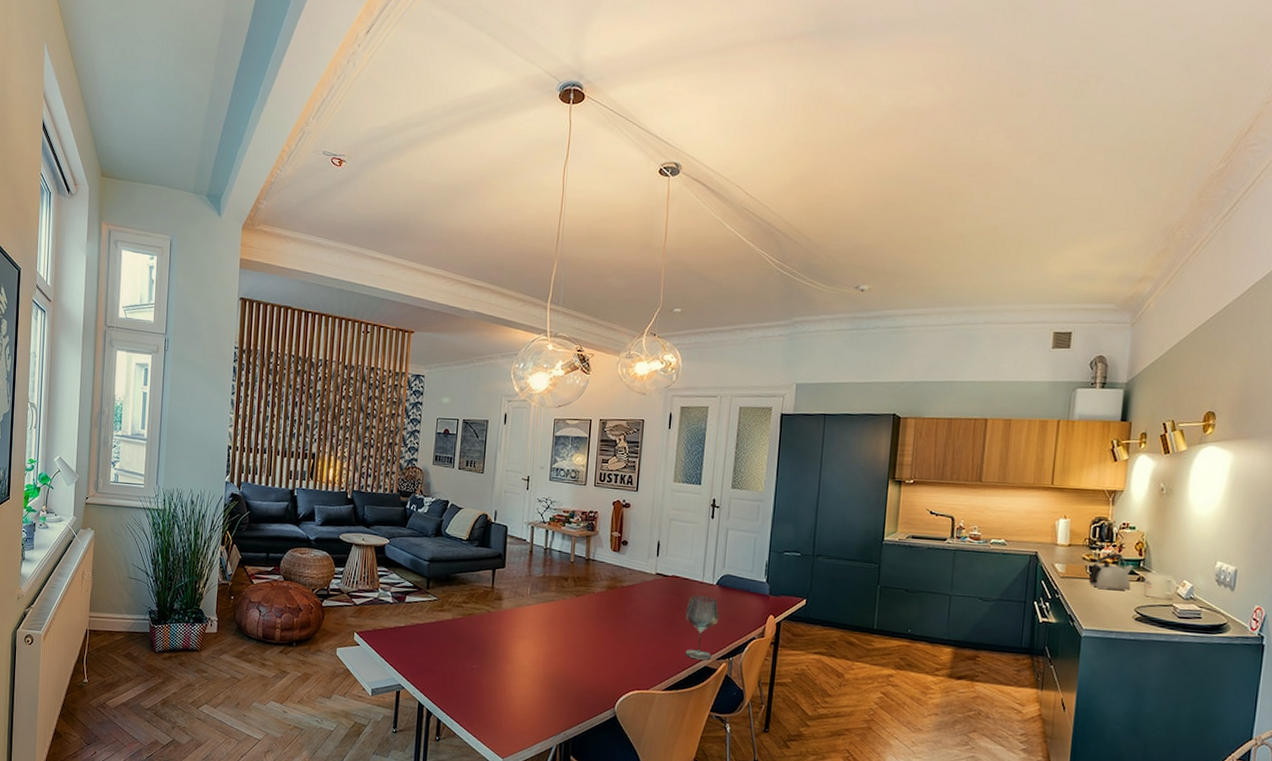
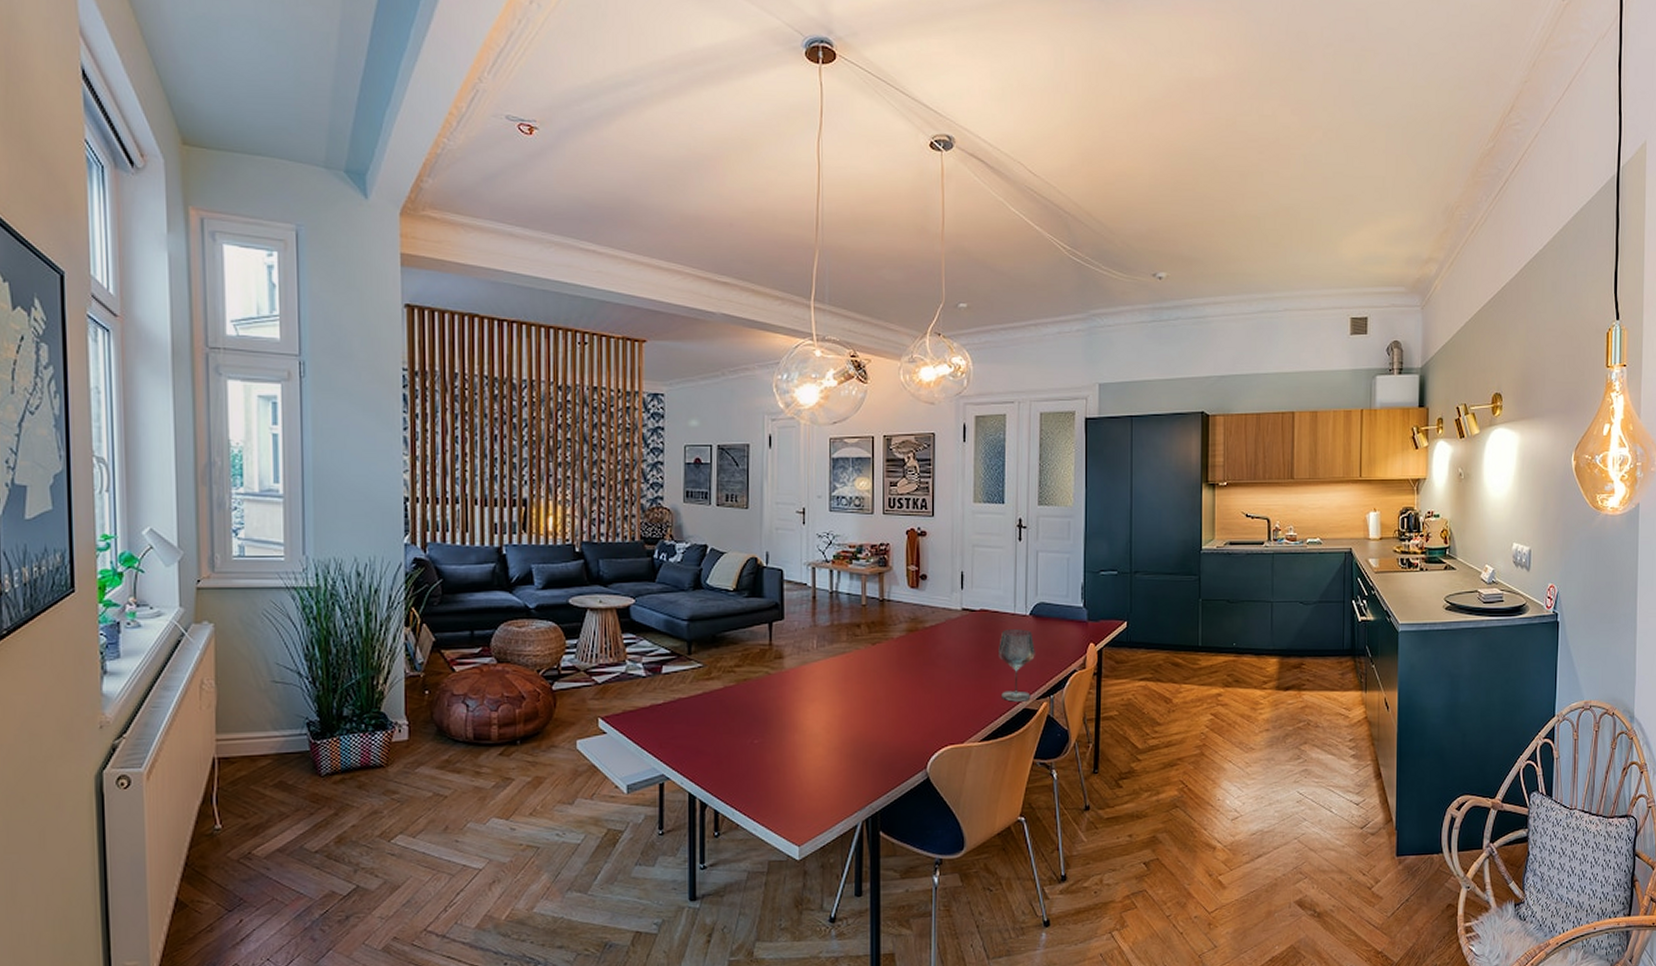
kettle: present [1089,553,1134,590] -> none [1401,543,1441,582]
mug: present [1143,572,1178,600] -> none [1451,559,1481,586]

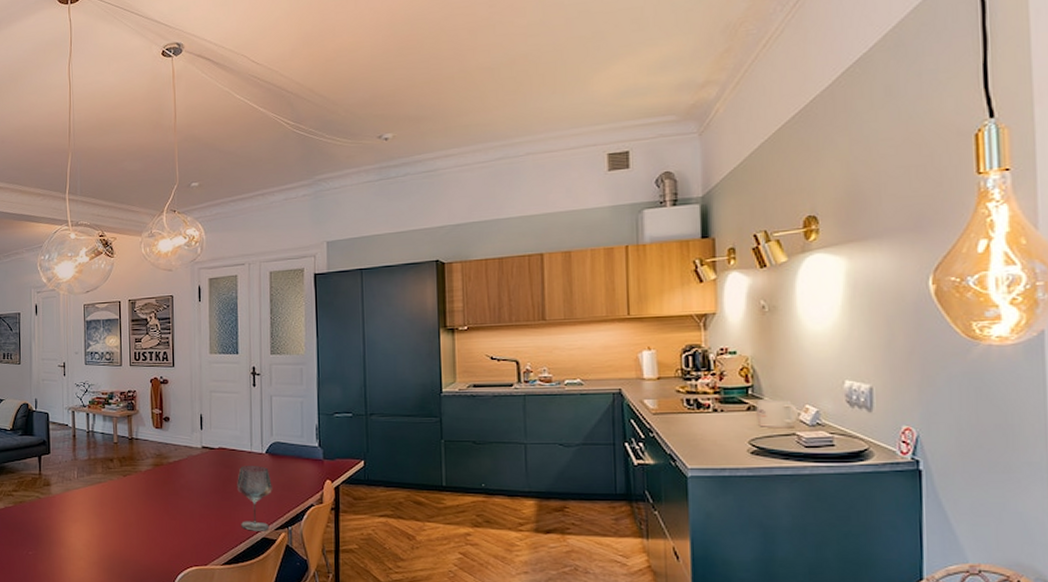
mug: none [1451,559,1481,586] -> present [756,399,800,429]

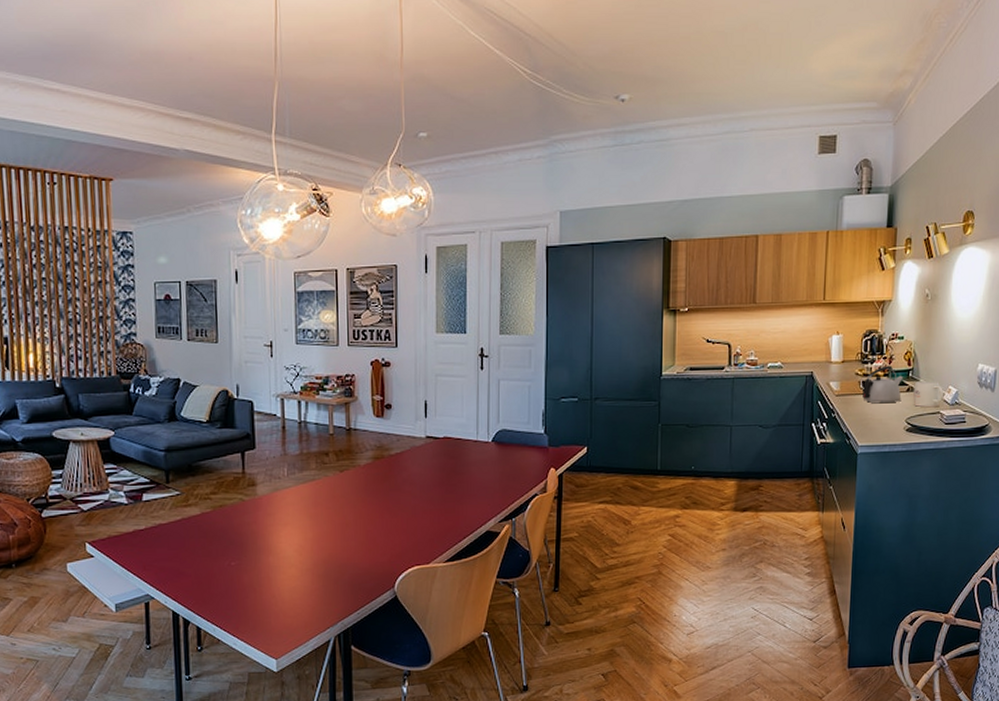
wine glass: present [236,466,272,531] -> none [460,455,497,525]
kettle: none [687,382,741,423] -> present [863,366,904,404]

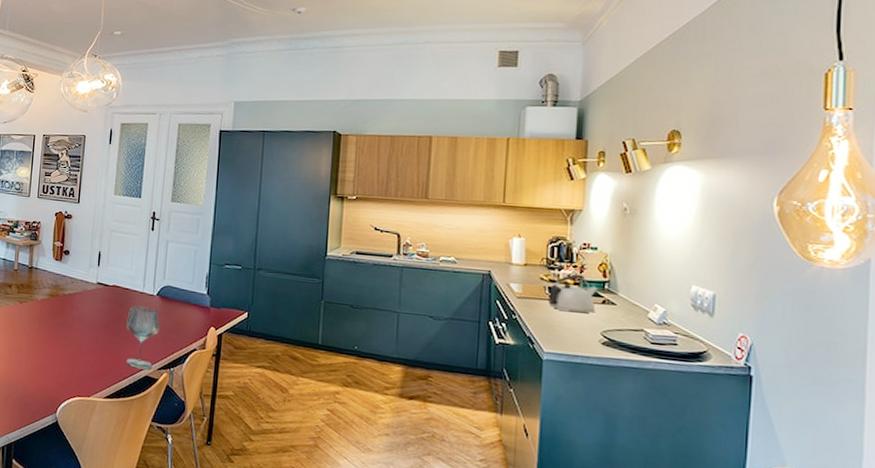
wine glass: none [460,455,497,525] -> present [125,305,160,370]
mug: present [913,381,944,408] -> none [610,294,649,325]

